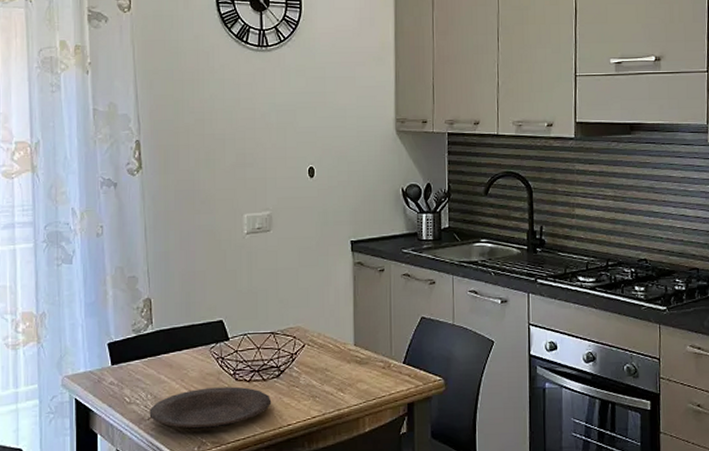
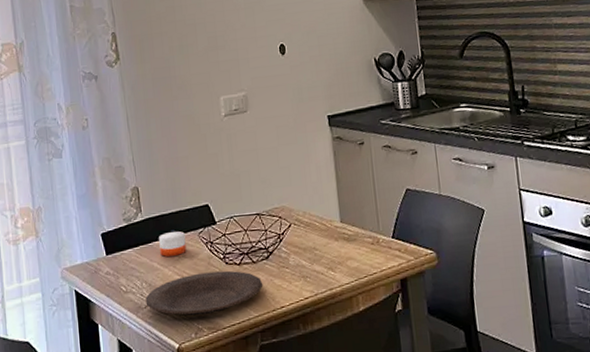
candle: none [169,345,196,370] -> present [159,231,187,257]

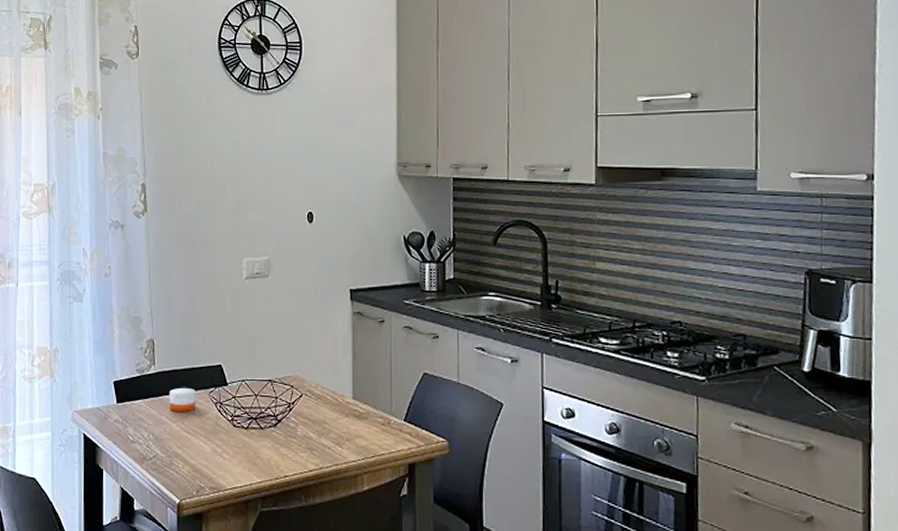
plate: present [145,270,263,316] -> none [151,432,269,474]

